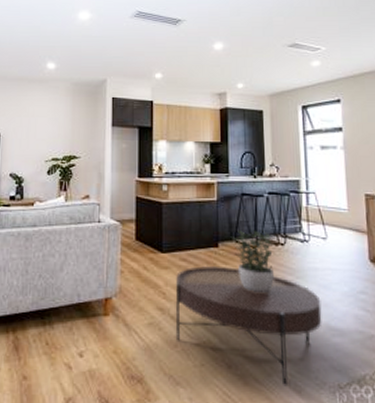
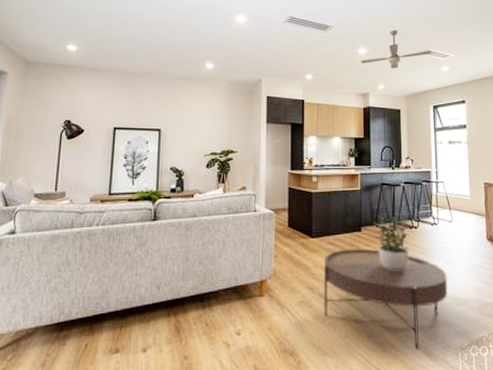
ceiling fan: none [216,22,300,65] -> present [360,30,432,69]

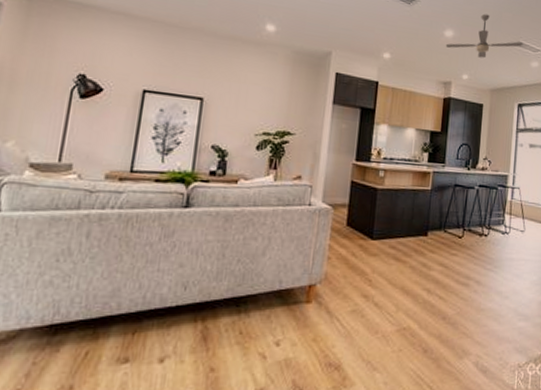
coffee table: present [323,248,448,351] -> none [377,253,513,368]
potted plant: present [372,215,411,271] -> none [440,219,482,282]

